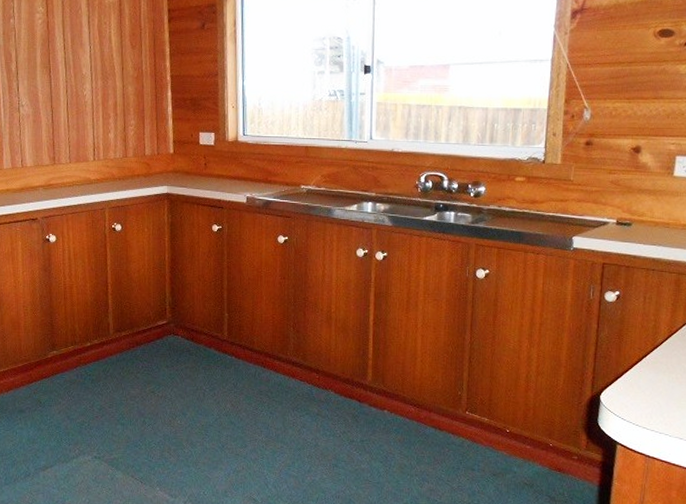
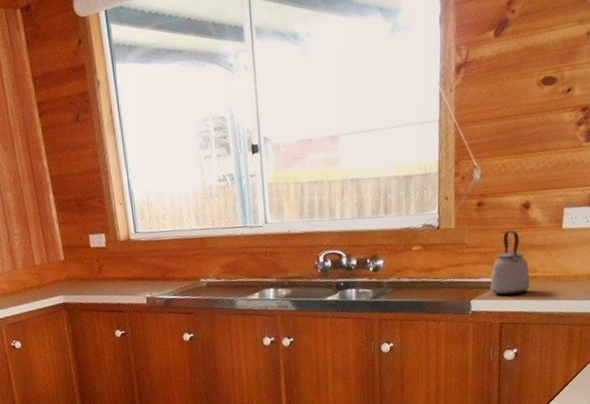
kettle: none [593,172,636,237] -> present [489,230,530,296]

